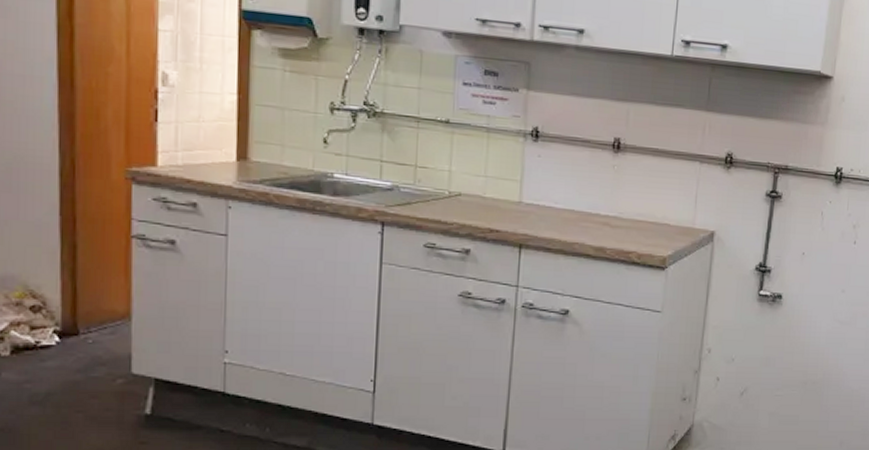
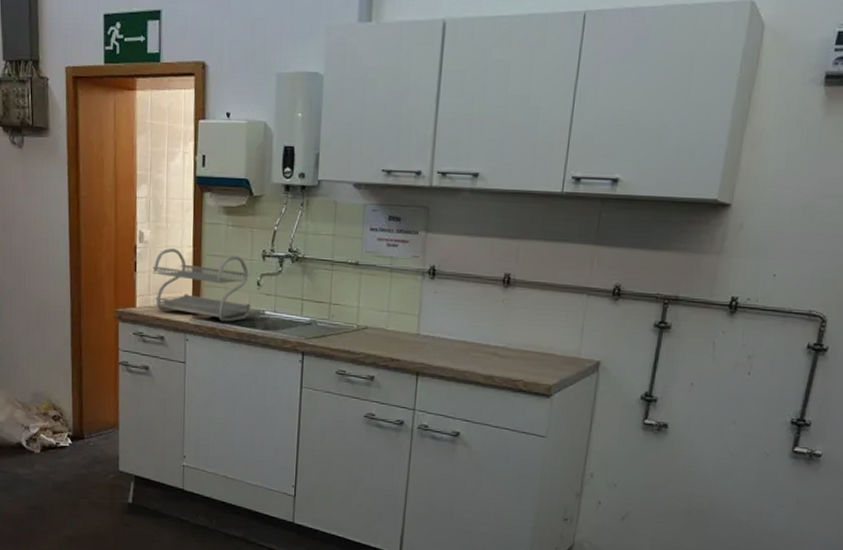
dish rack: none [181,95,316,187] -> present [152,248,251,323]

